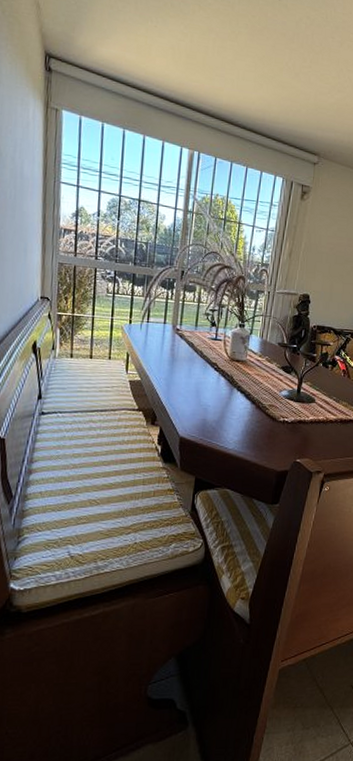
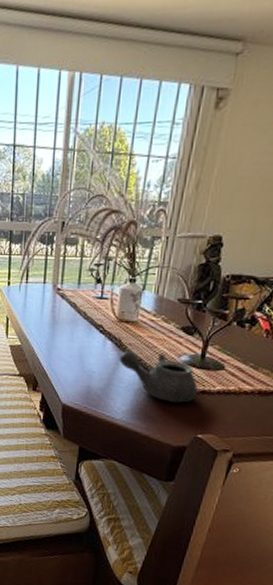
teapot: none [231,386,295,432] -> present [119,351,198,403]

